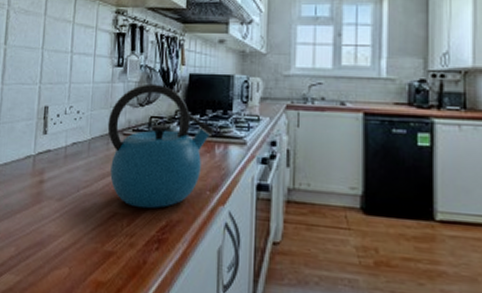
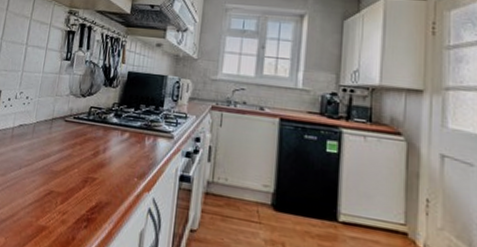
kettle: present [107,83,215,209] -> none [50,77,146,190]

